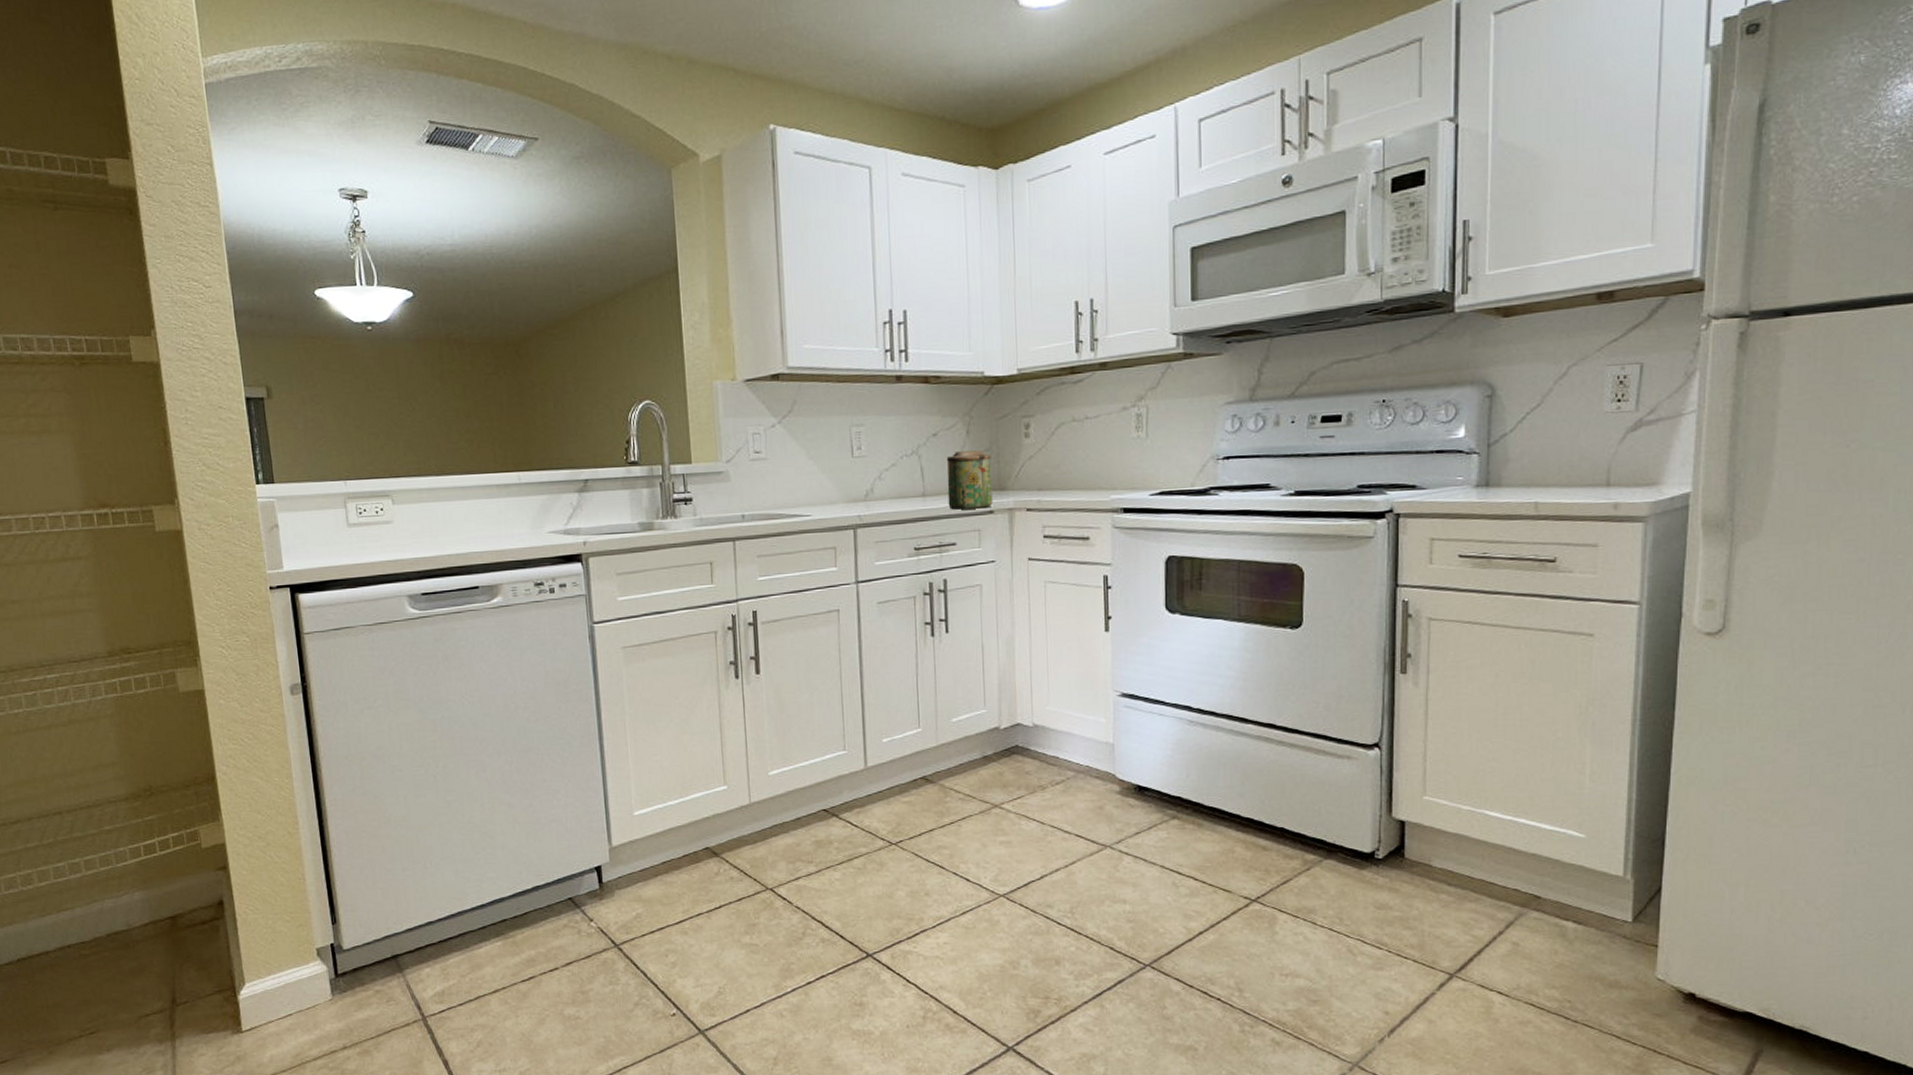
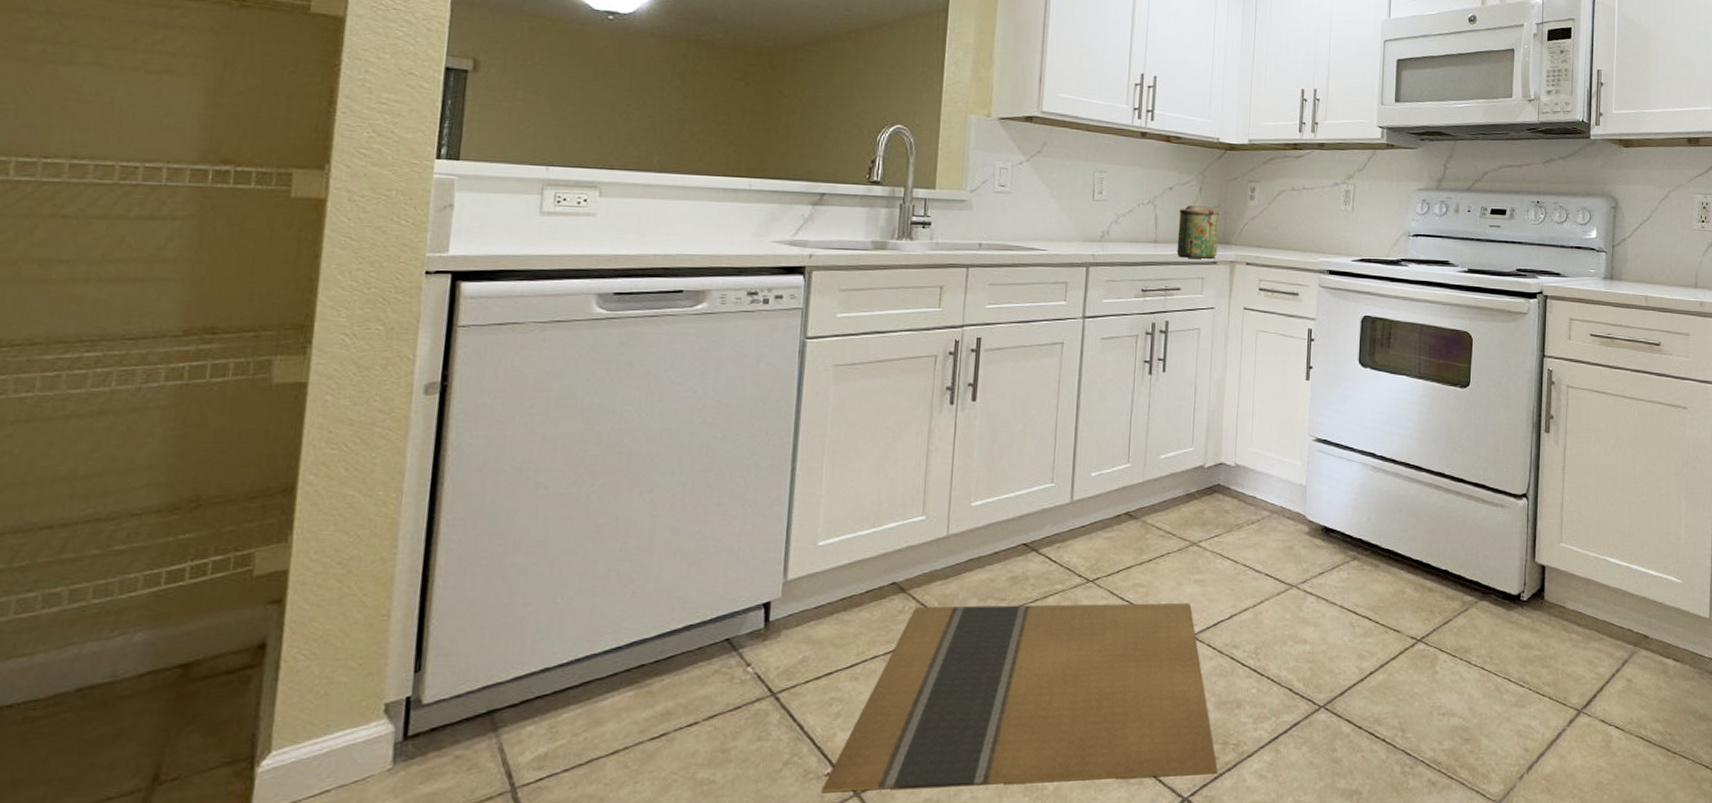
door mat: none [670,864,1041,1030] -> present [821,603,1218,793]

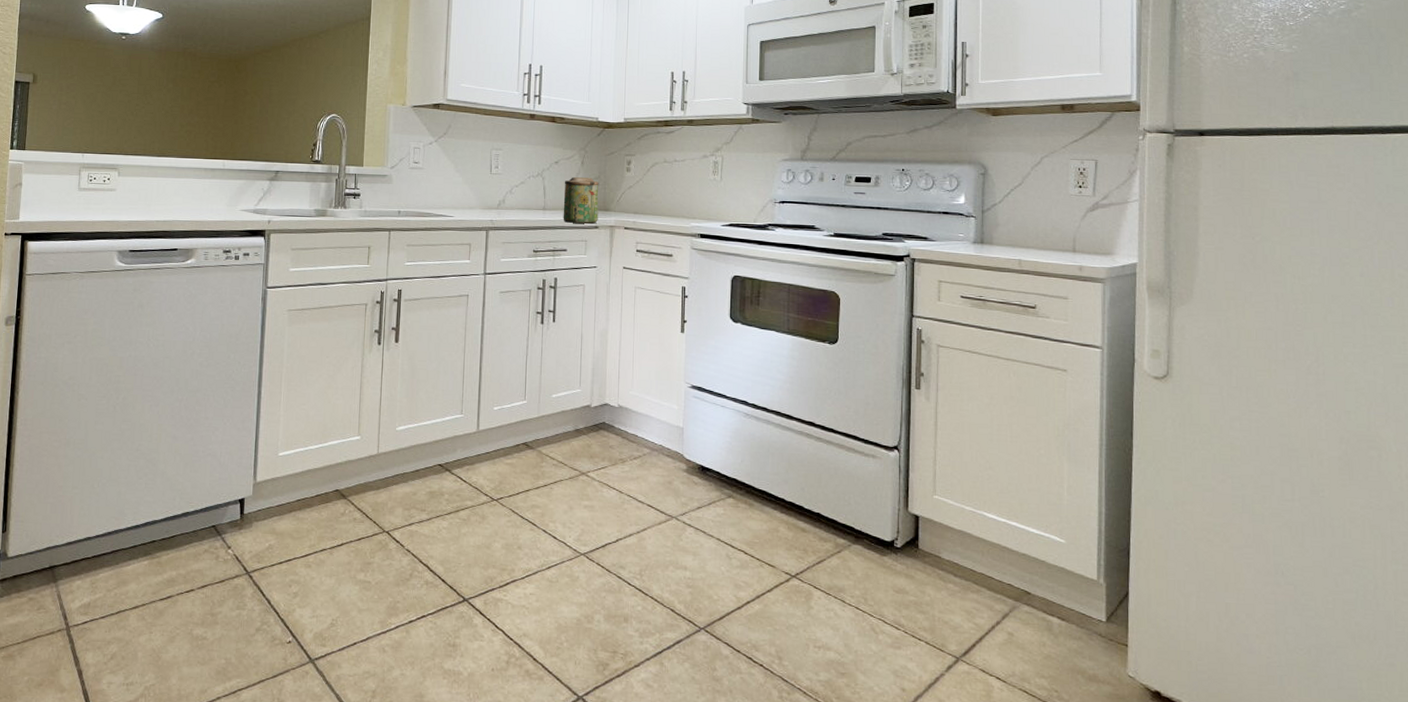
door mat: present [821,603,1218,793] -> none [284,511,608,678]

